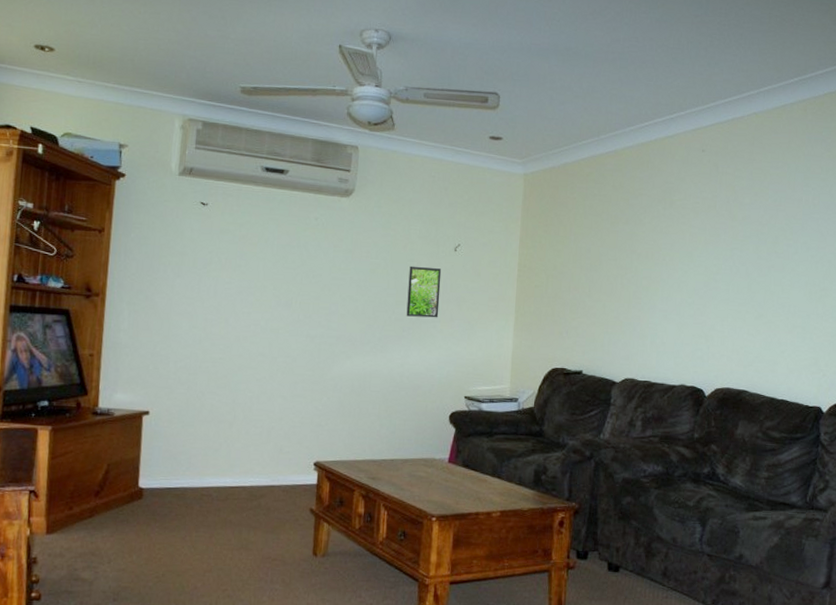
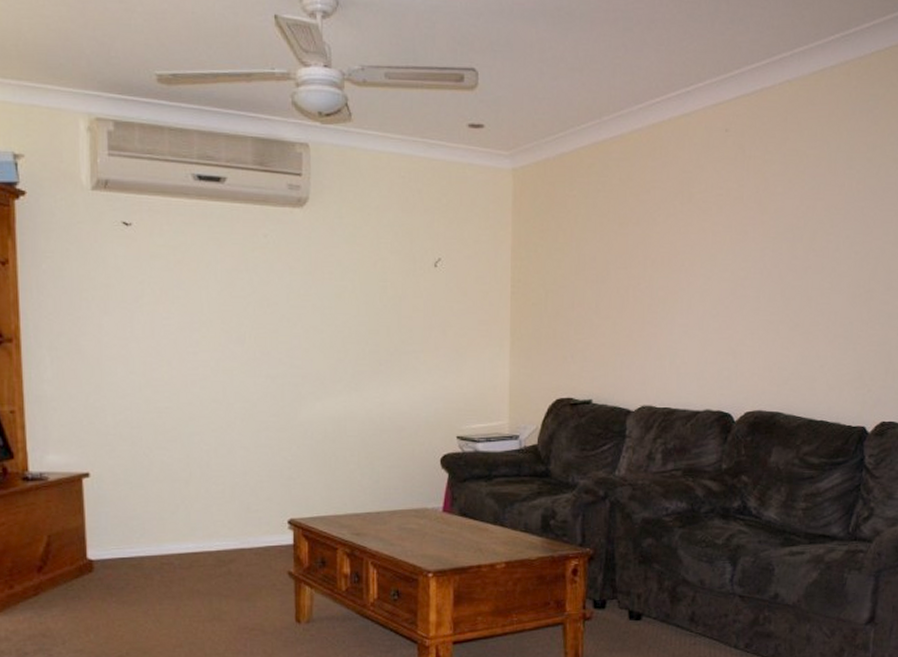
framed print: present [406,266,442,318] -> none [382,287,421,348]

